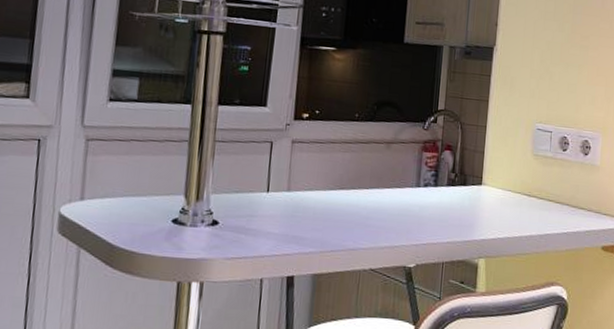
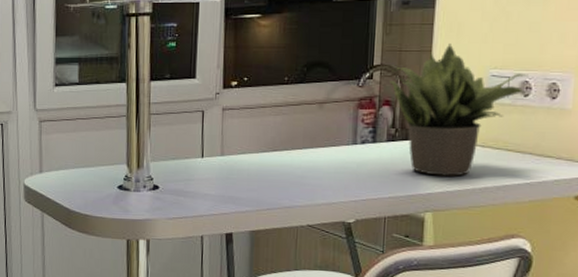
potted plant: none [451,96,567,224] -> present [390,44,528,177]

